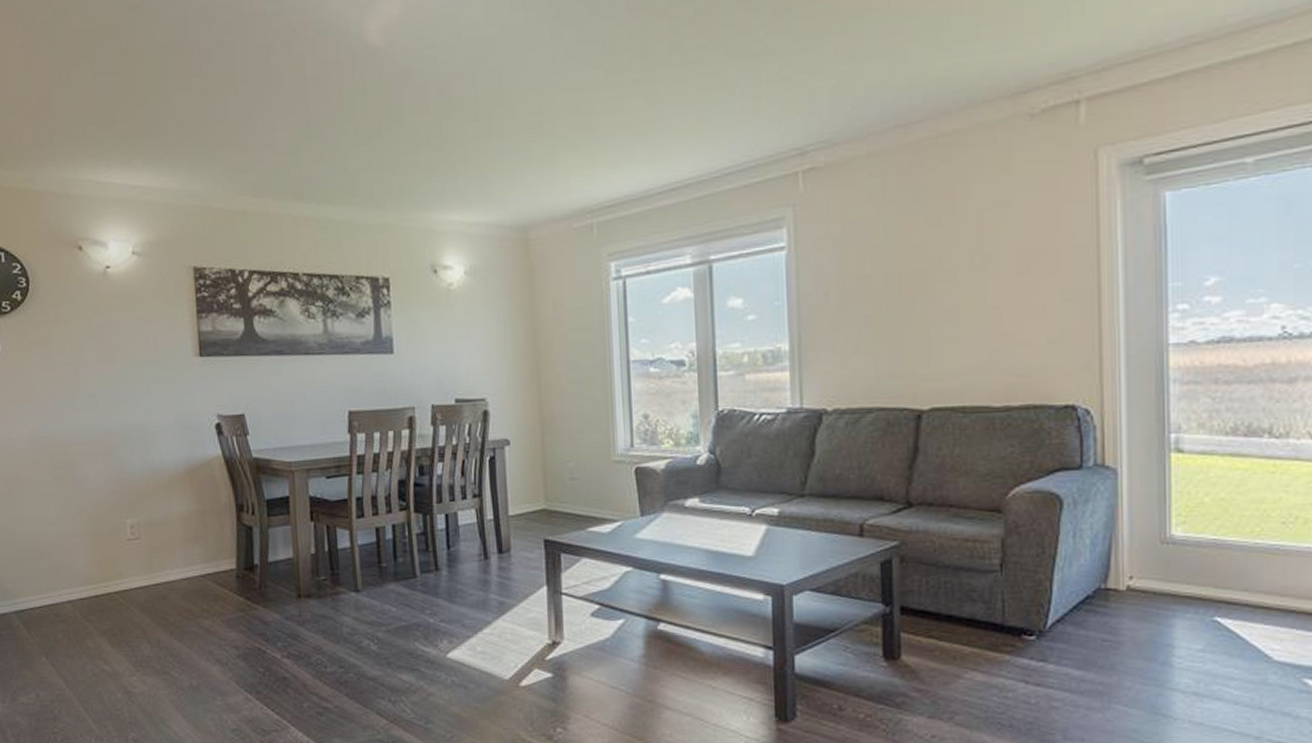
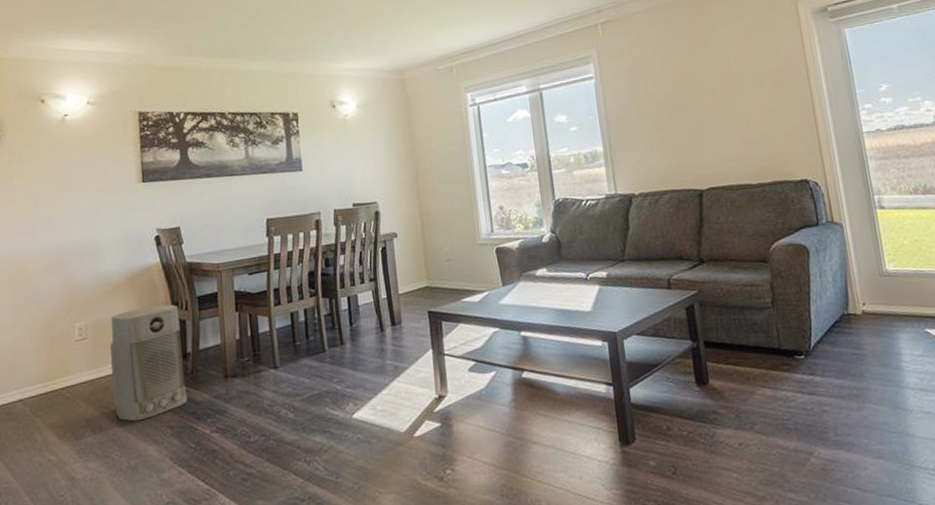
air purifier: none [167,506,255,637] -> present [110,304,188,422]

